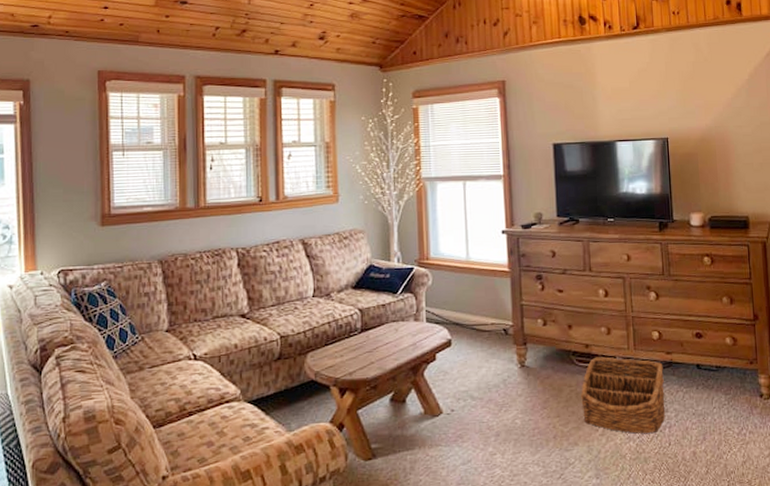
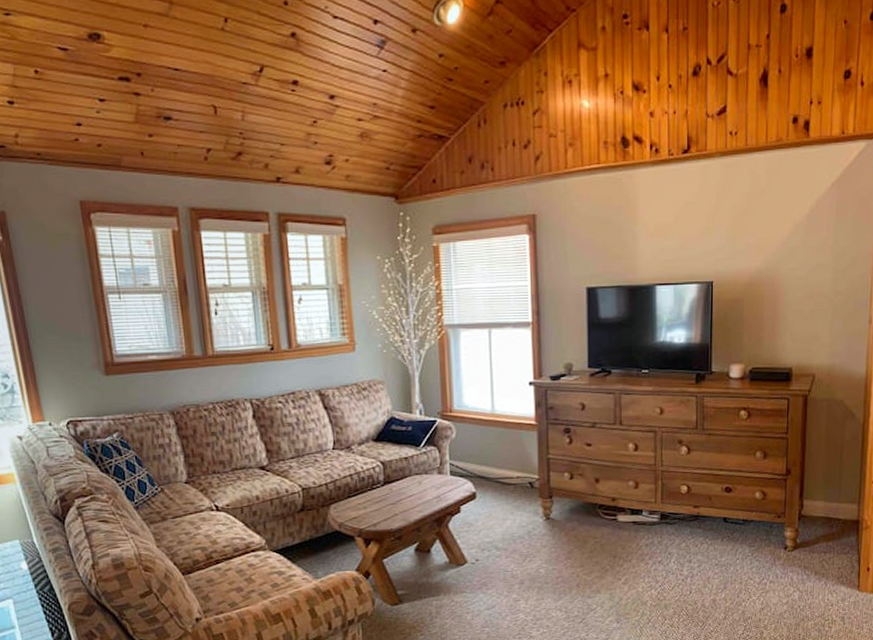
basket: present [580,356,666,434] -> none [604,510,690,582]

